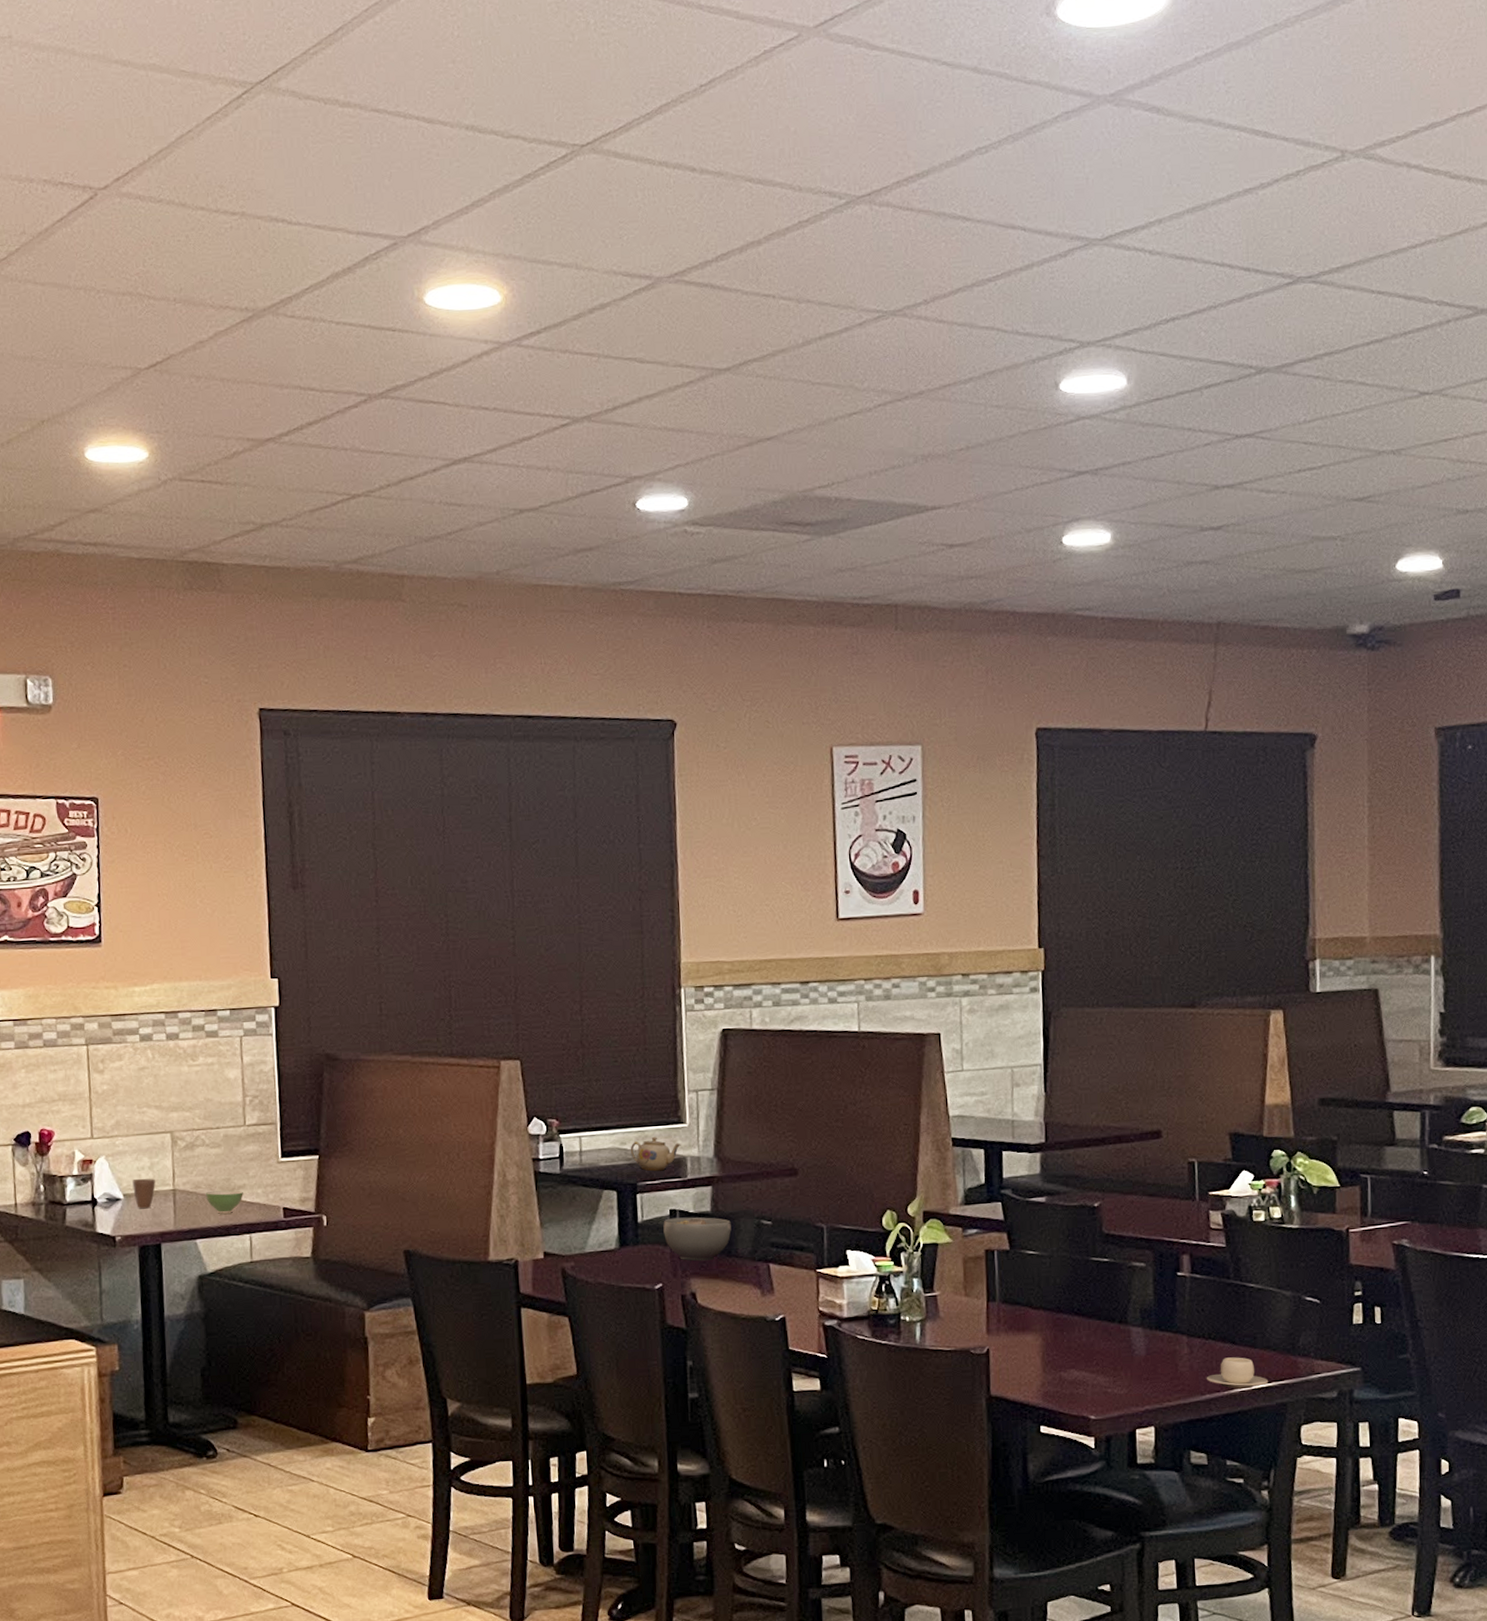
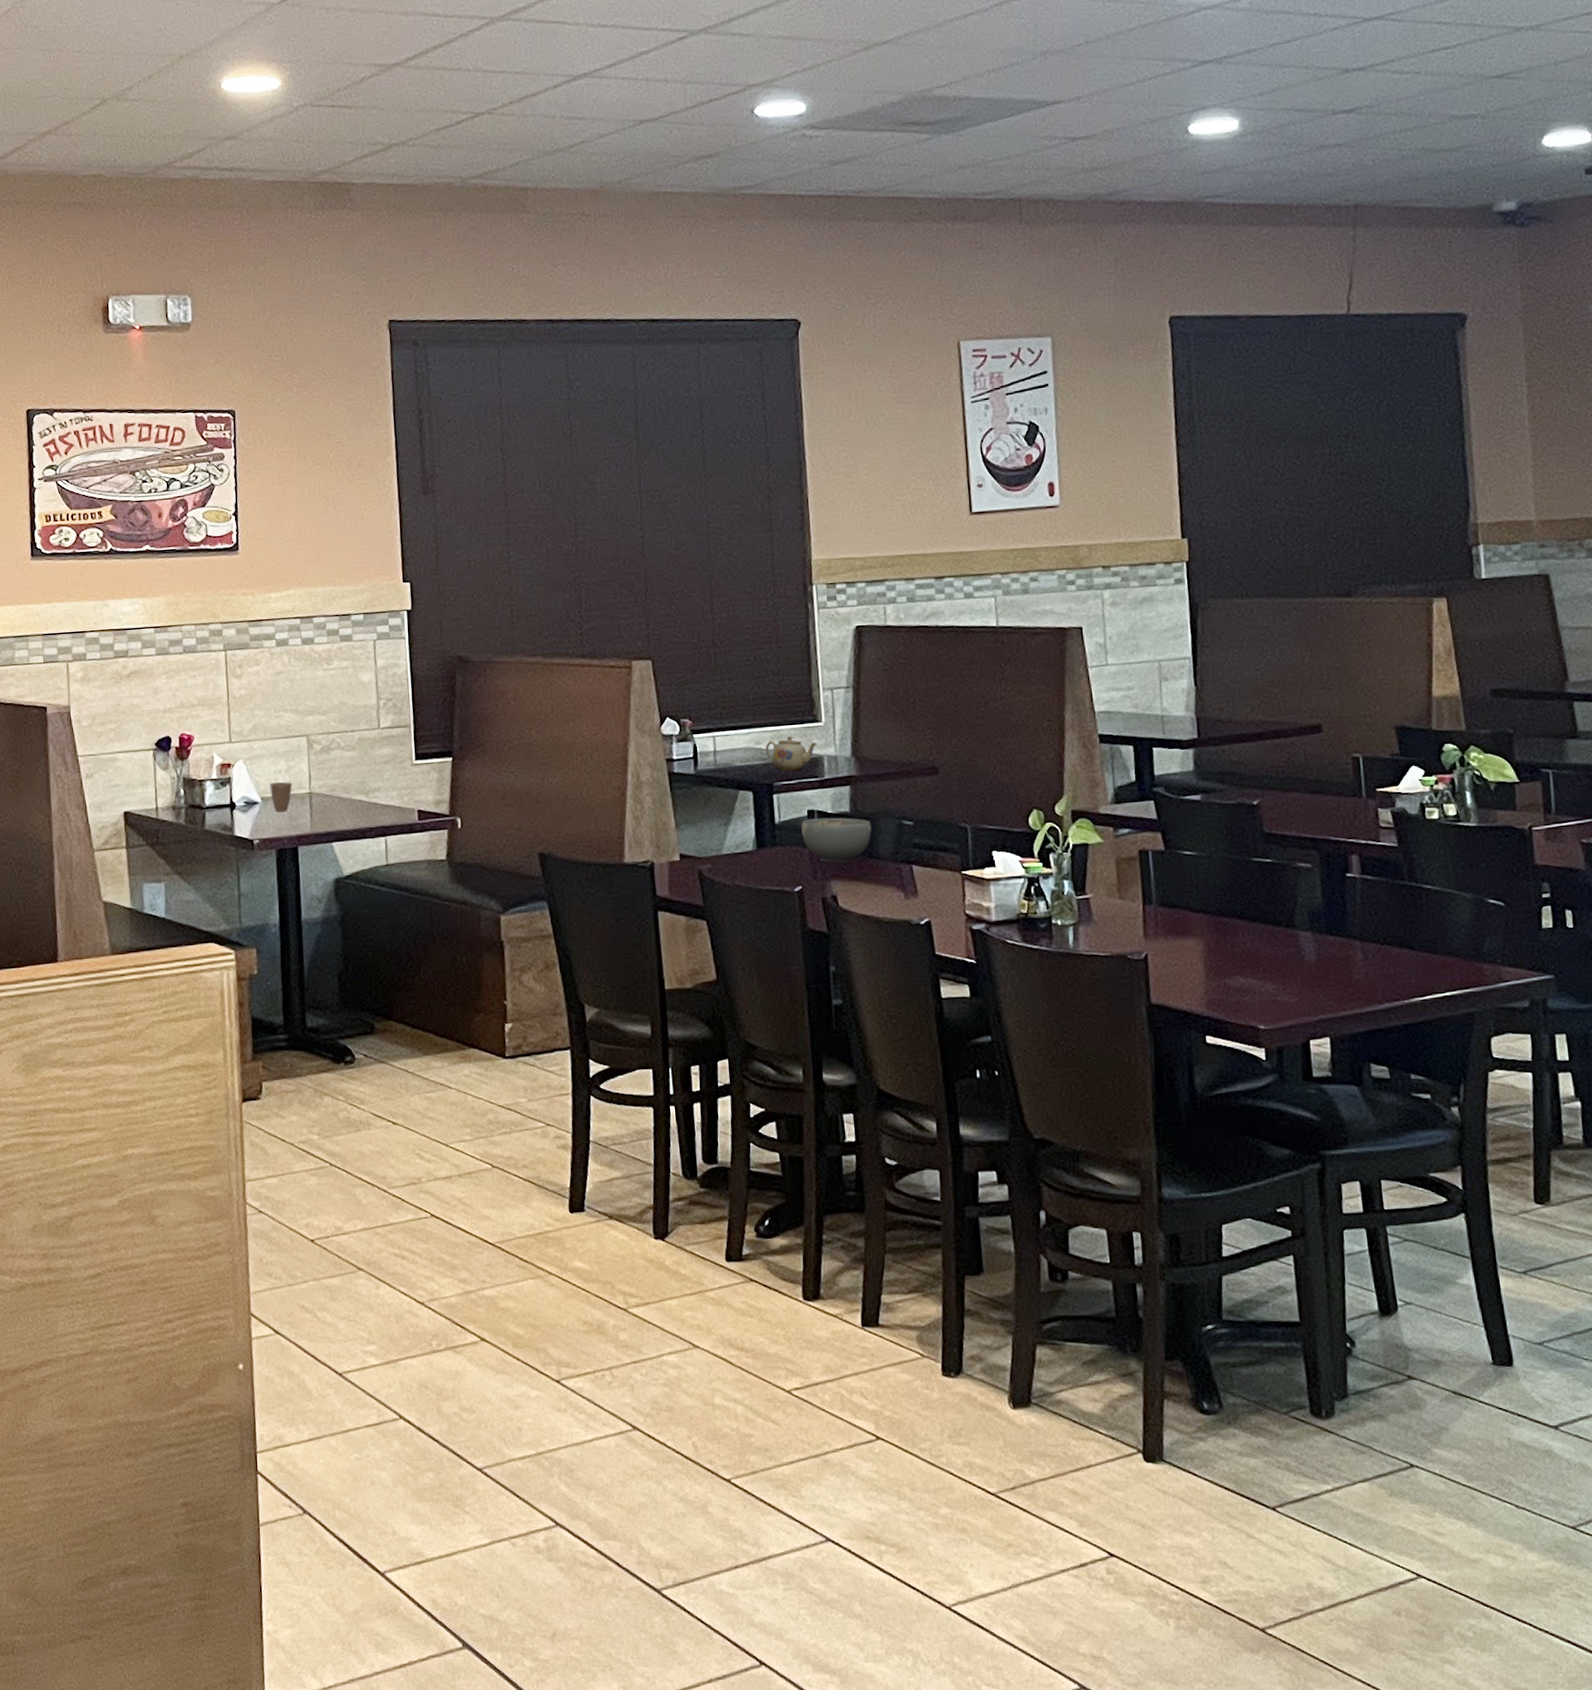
bowl: present [205,1190,243,1215] -> none [341,793,378,818]
teacup: present [1206,1357,1269,1389] -> none [1383,963,1453,997]

